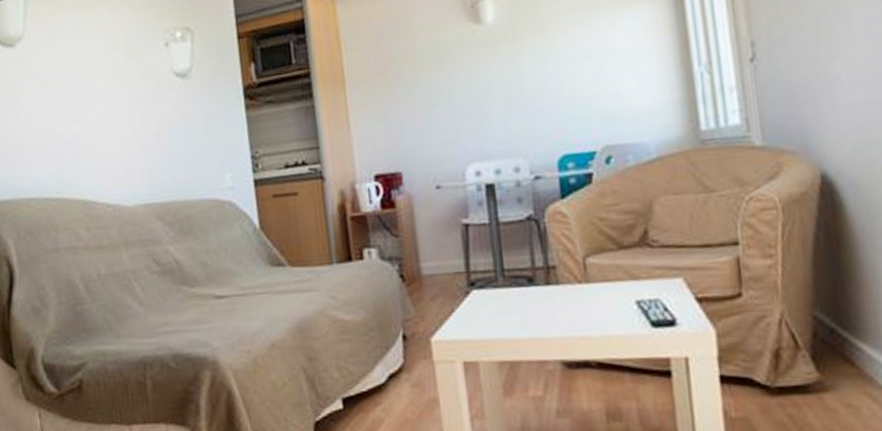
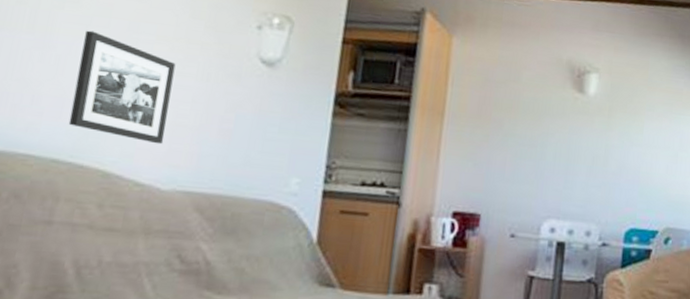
picture frame: none [41,84,119,169] -> present [68,30,176,145]

